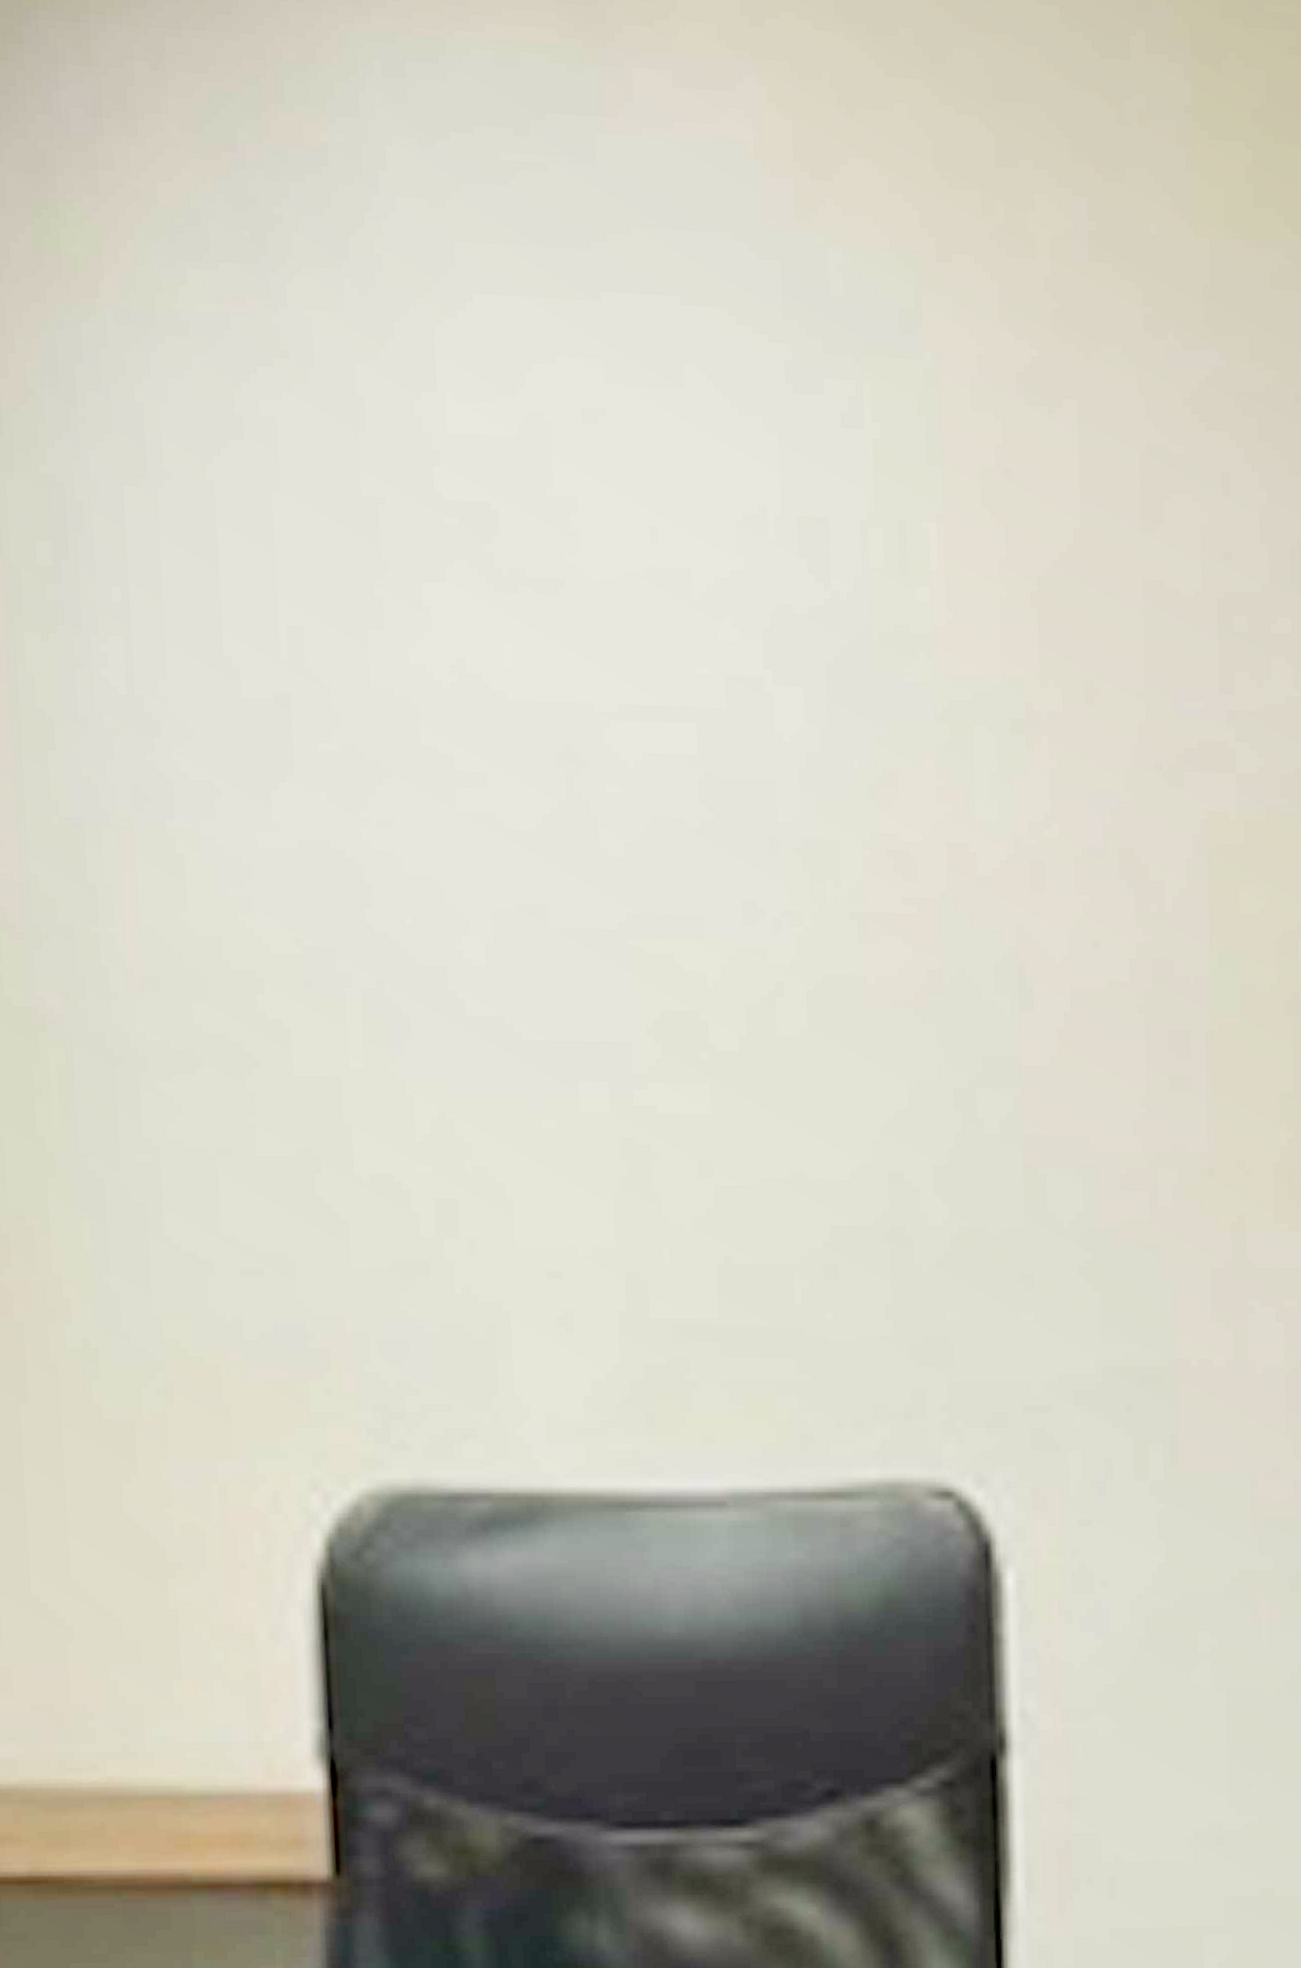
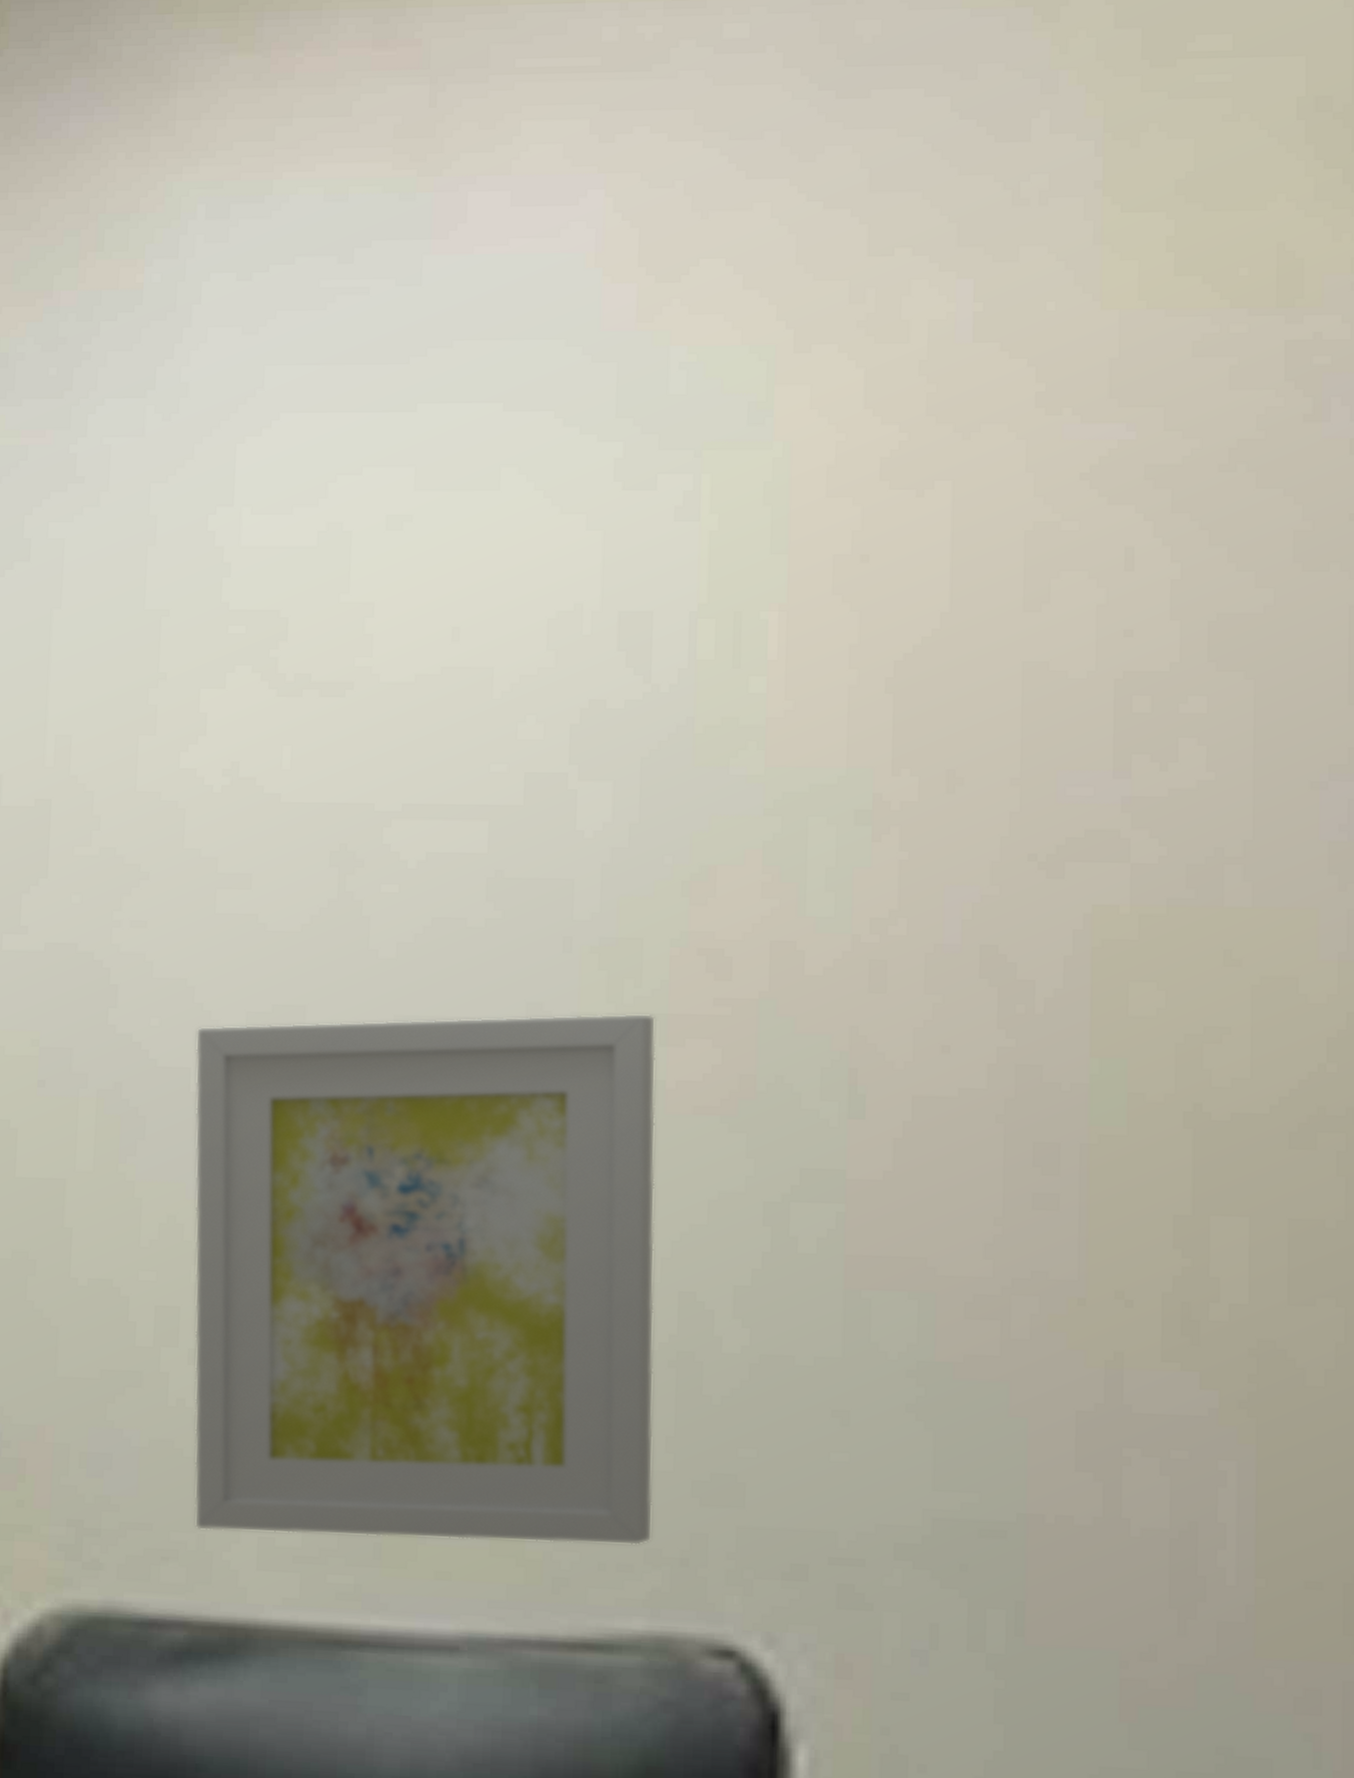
wall art: none [448,911,880,1408] -> present [194,1013,657,1546]

